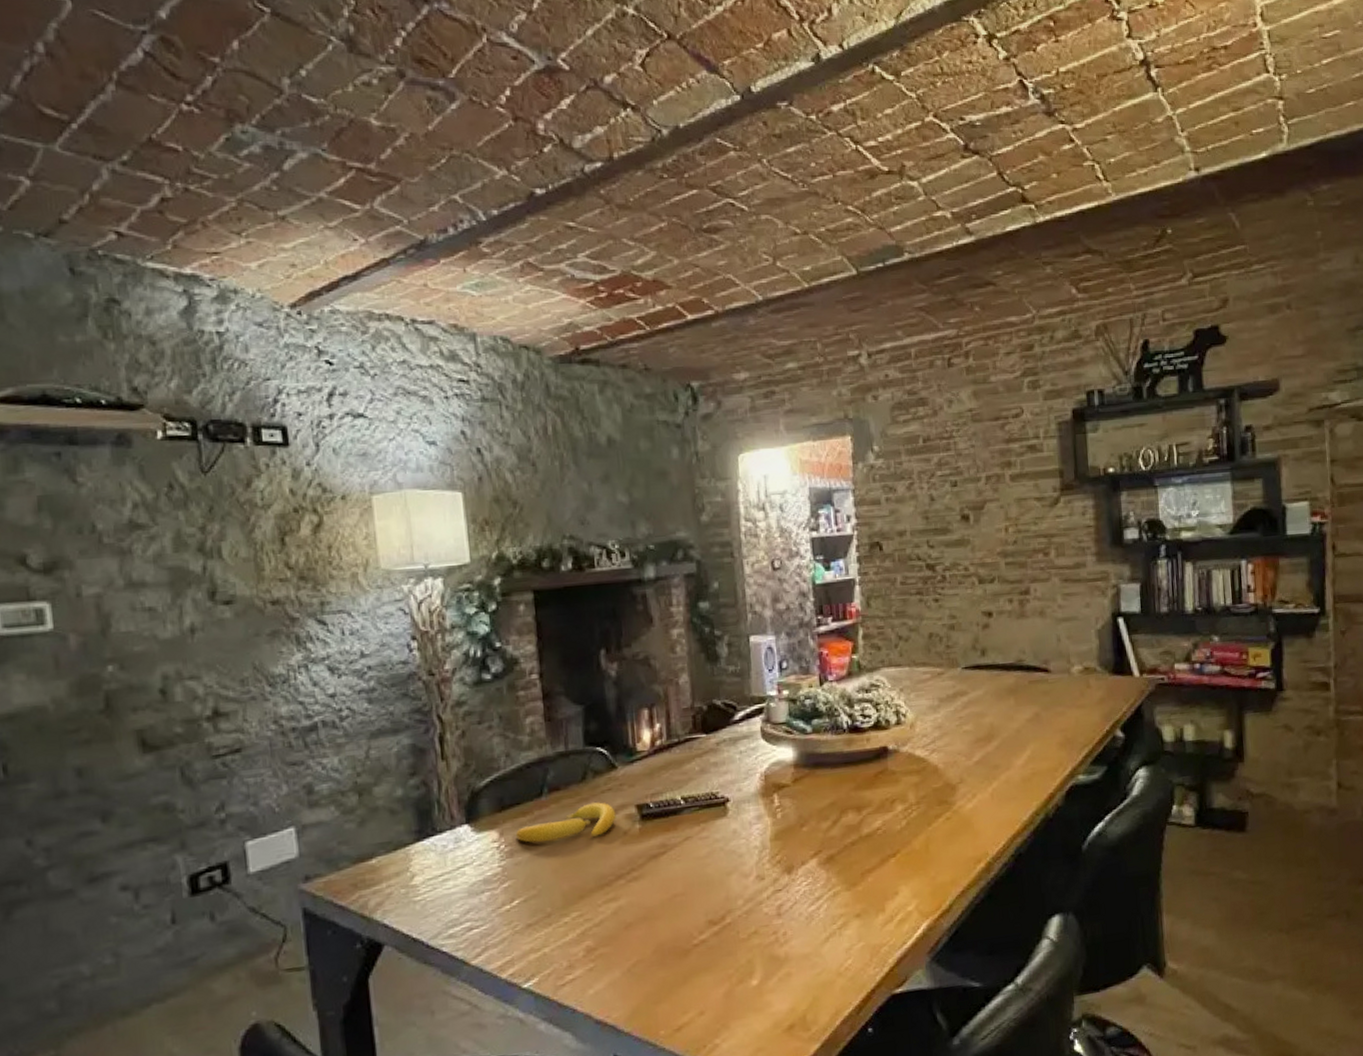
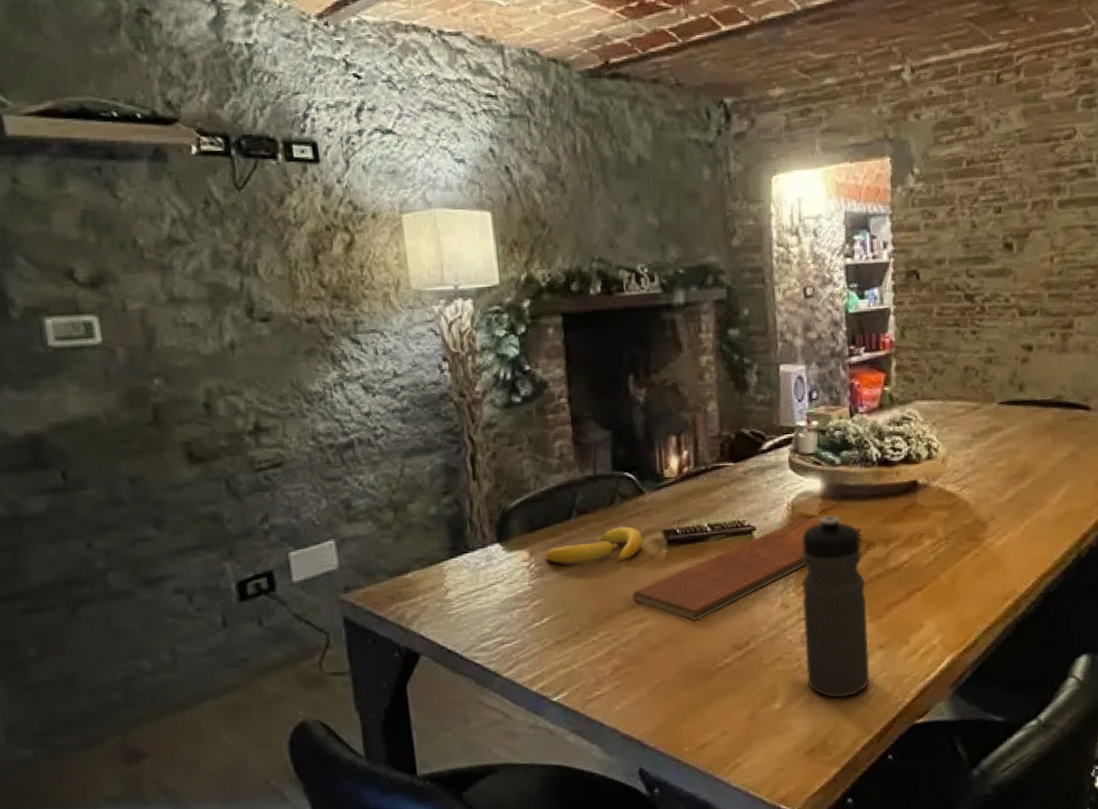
chopping board: none [604,787,835,897] -> present [631,517,862,621]
water bottle: none [776,783,848,971] -> present [801,515,871,698]

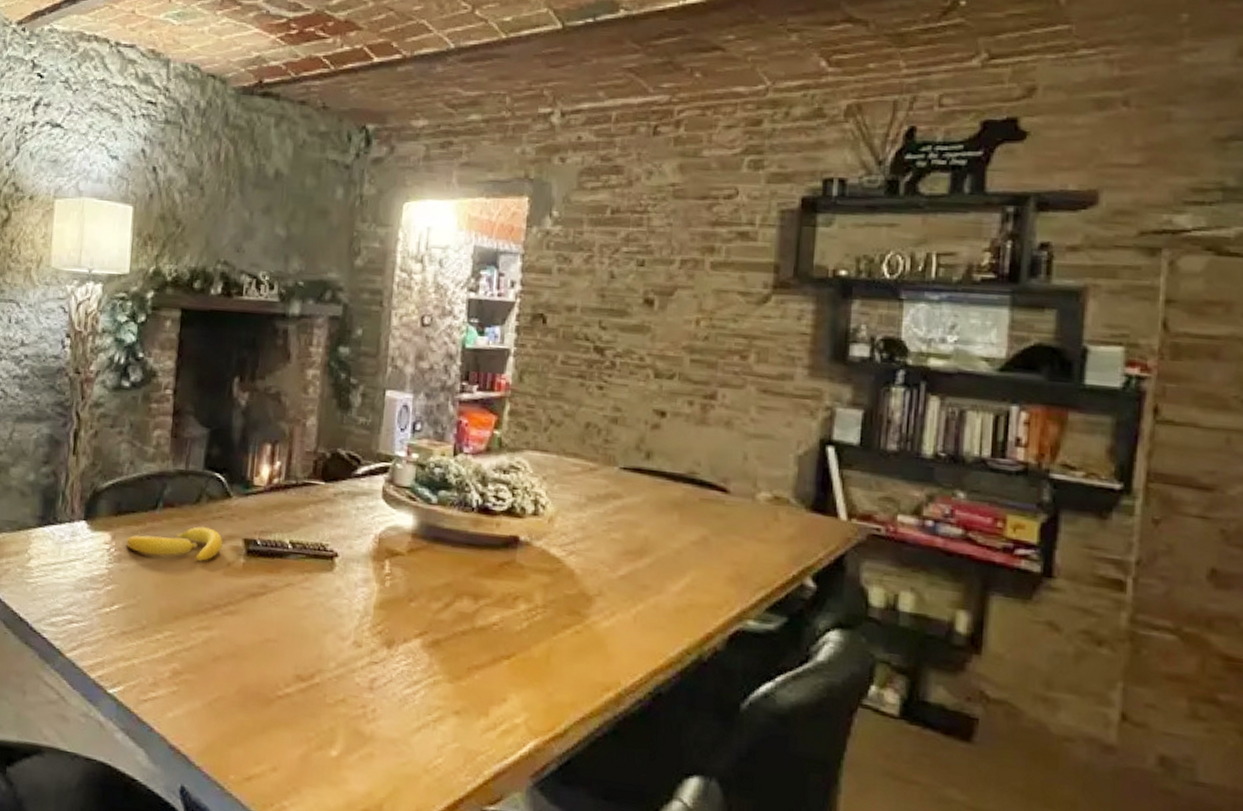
chopping board: present [631,517,862,621] -> none [202,553,451,641]
water bottle: present [801,515,871,698] -> none [370,555,448,761]

